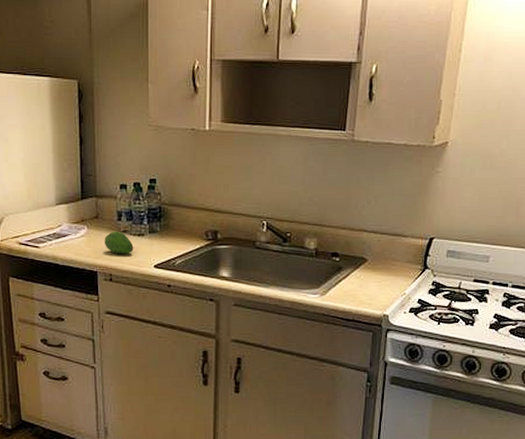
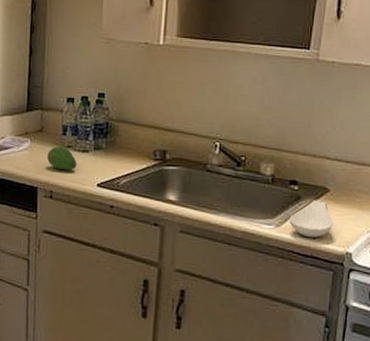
spoon rest: none [332,269,372,303] -> present [289,200,334,237]

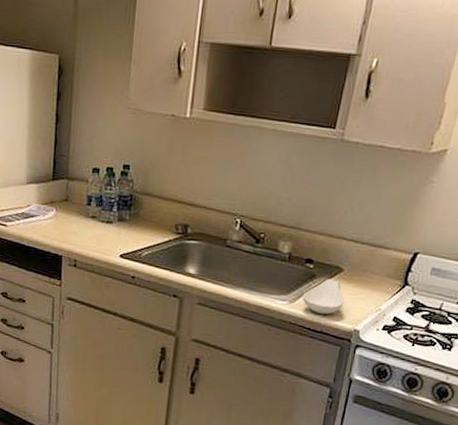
fruit: present [47,146,77,171] -> none [72,216,101,241]

